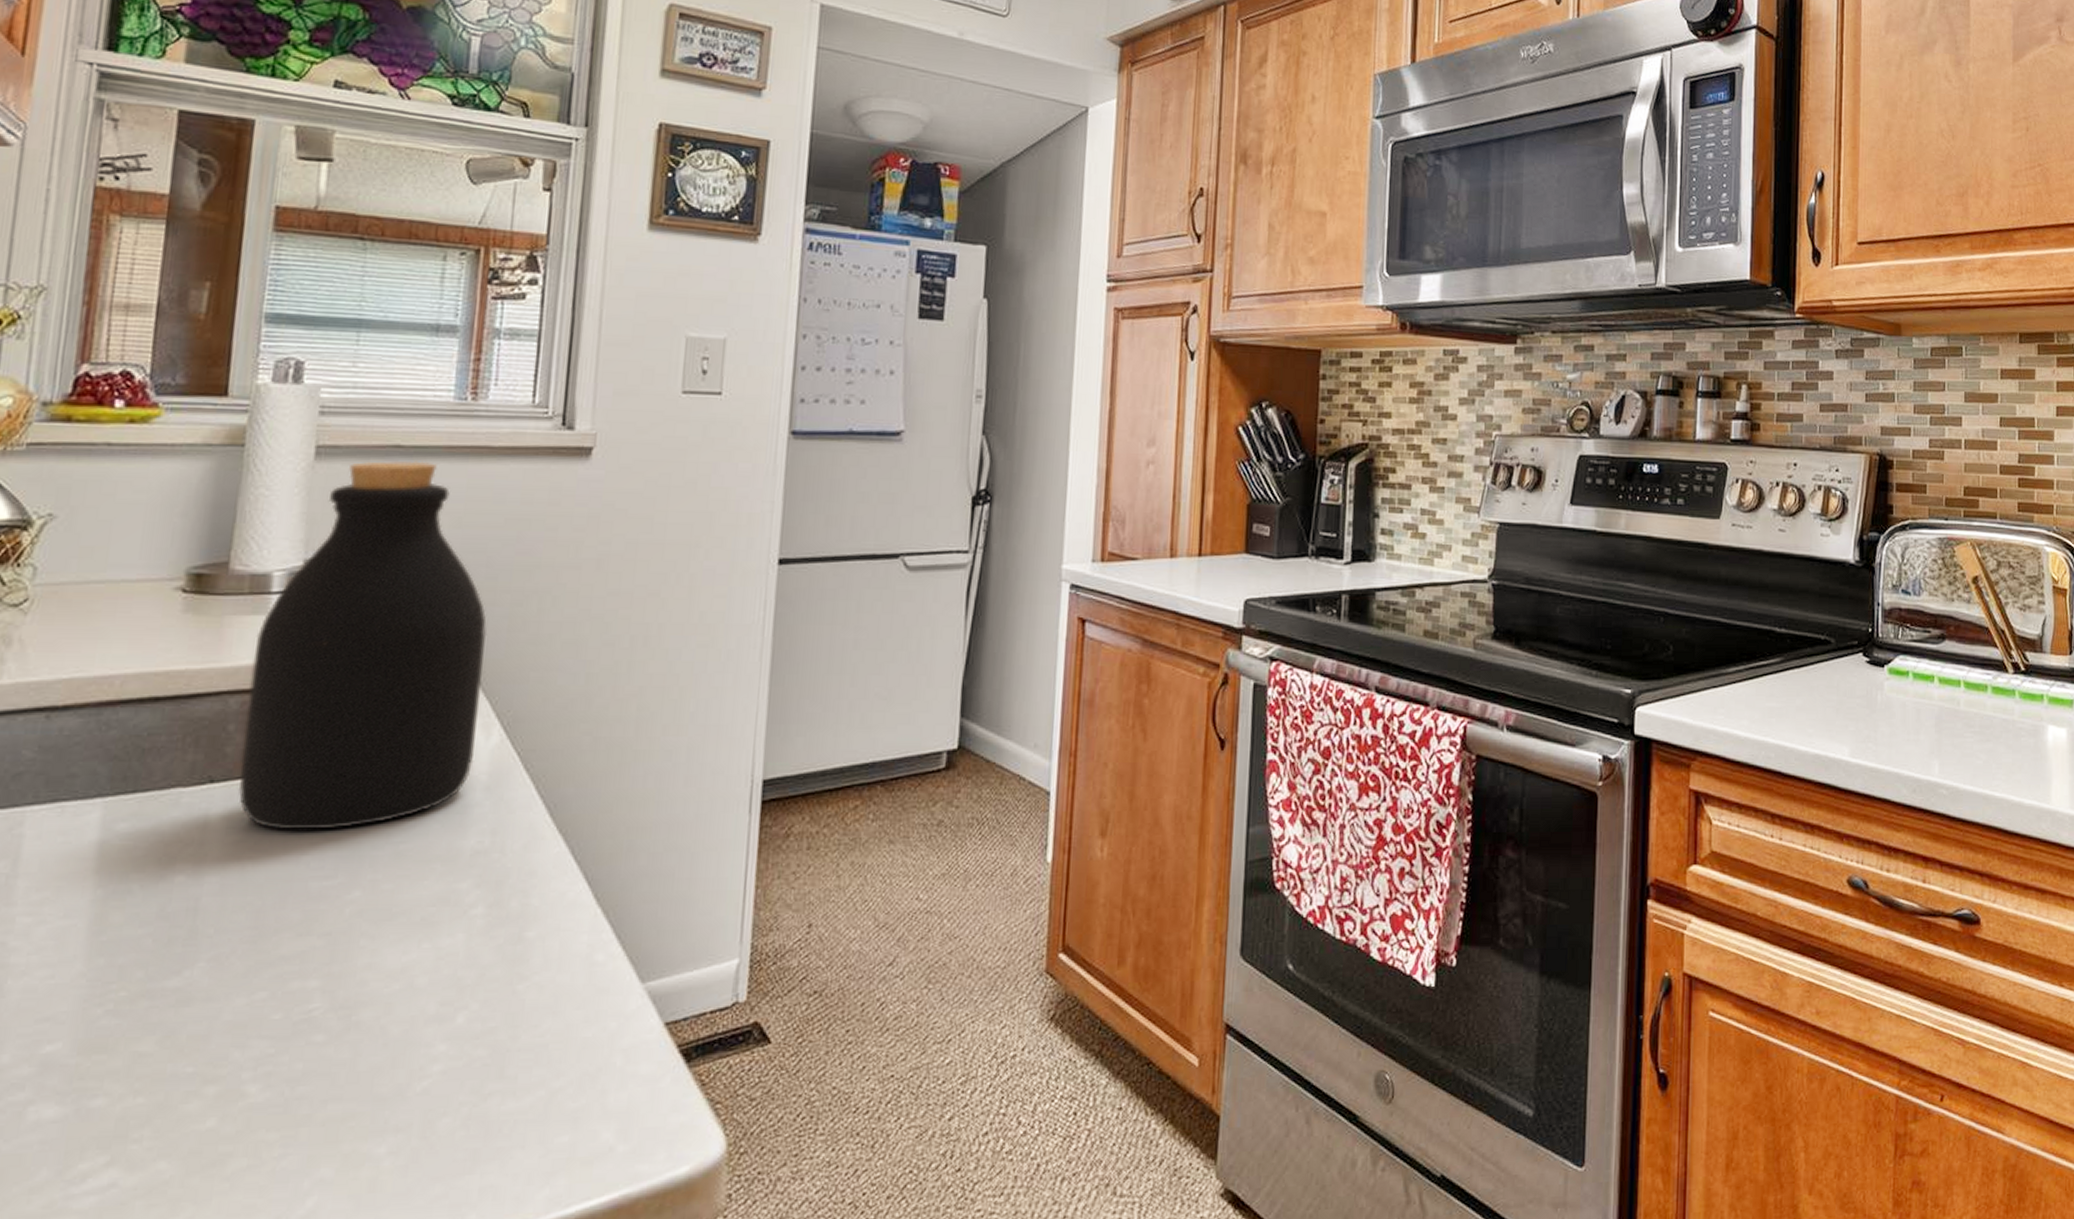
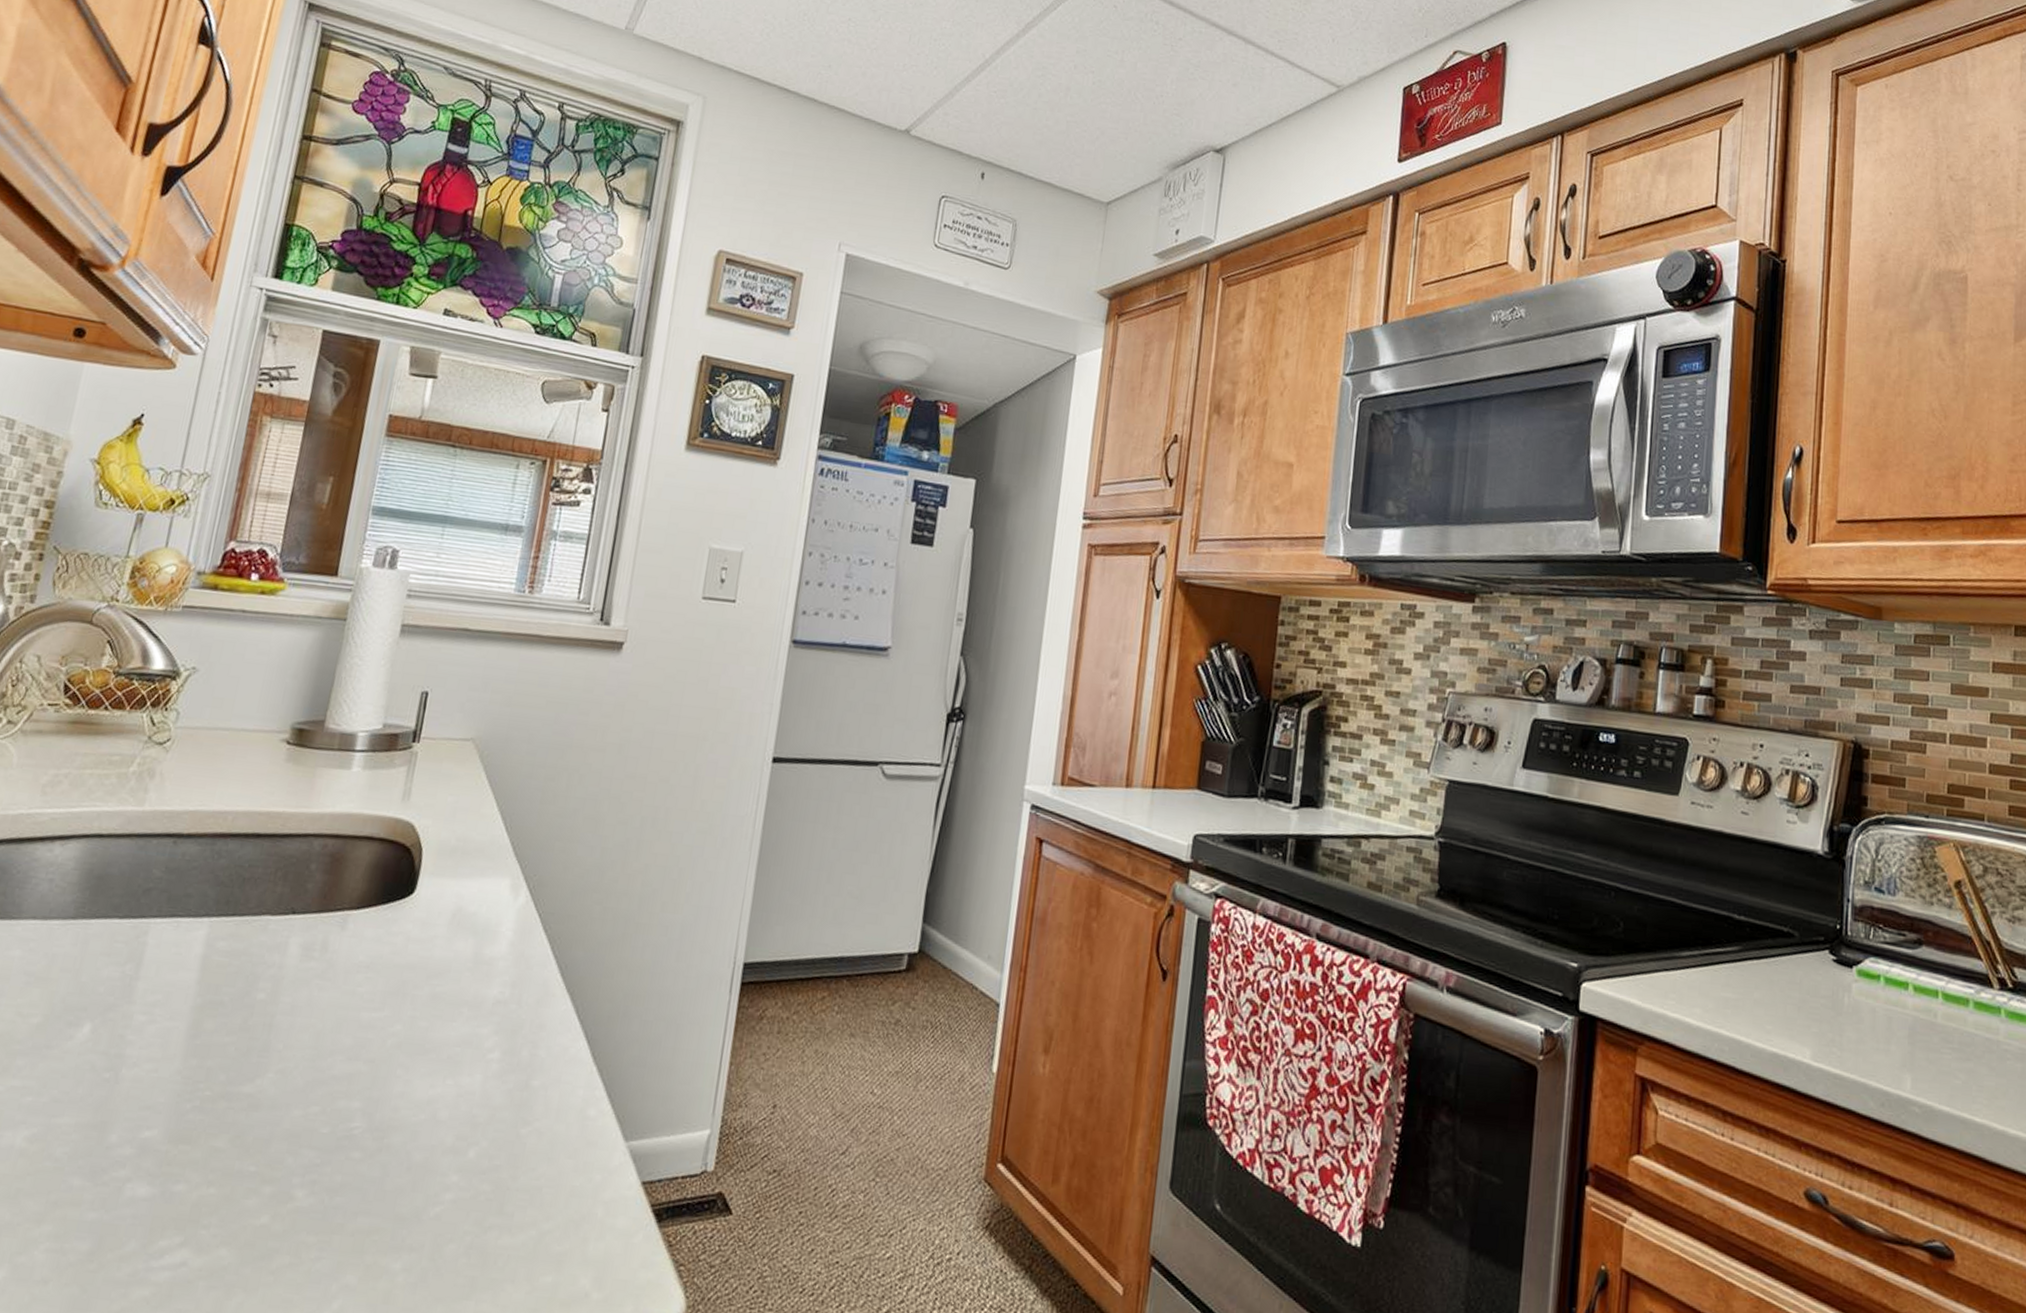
bottle: present [238,461,487,831] -> none [313,642,524,968]

